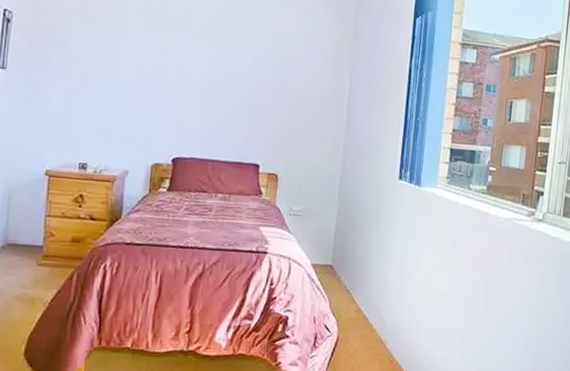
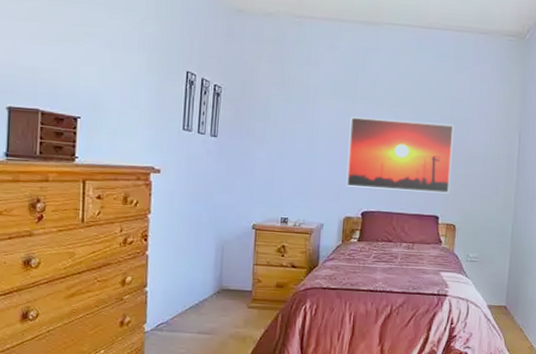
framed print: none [155,51,278,140] -> present [346,117,454,194]

